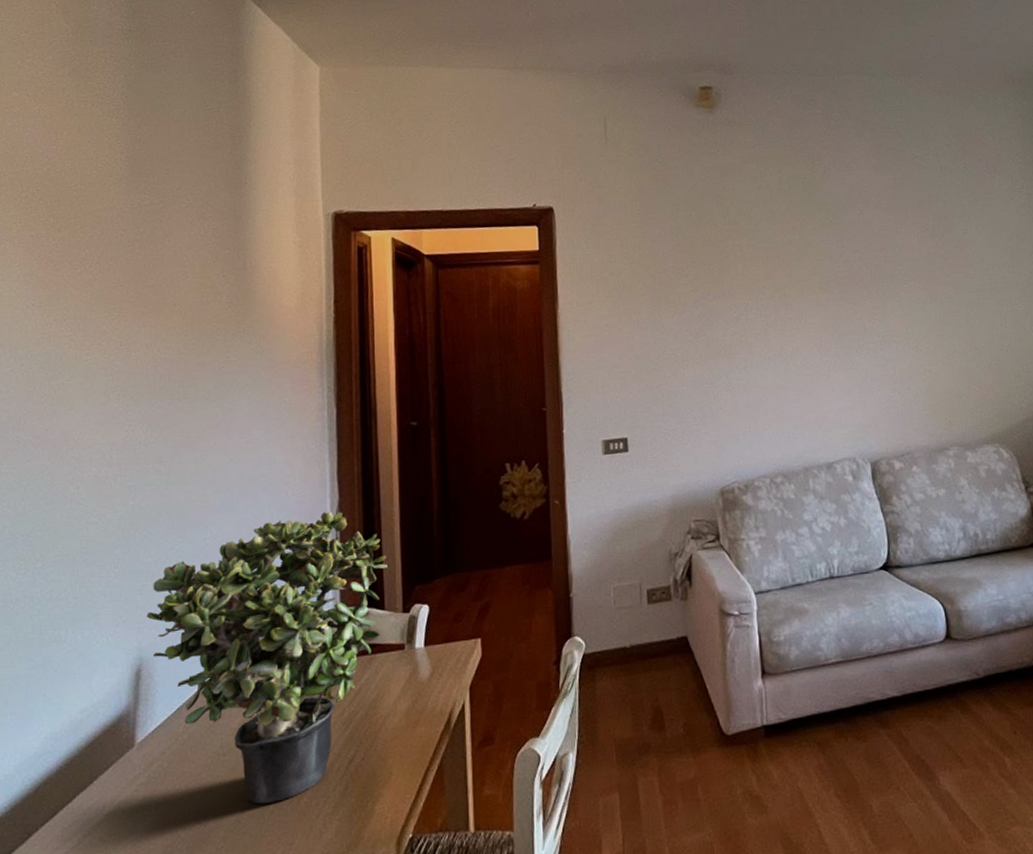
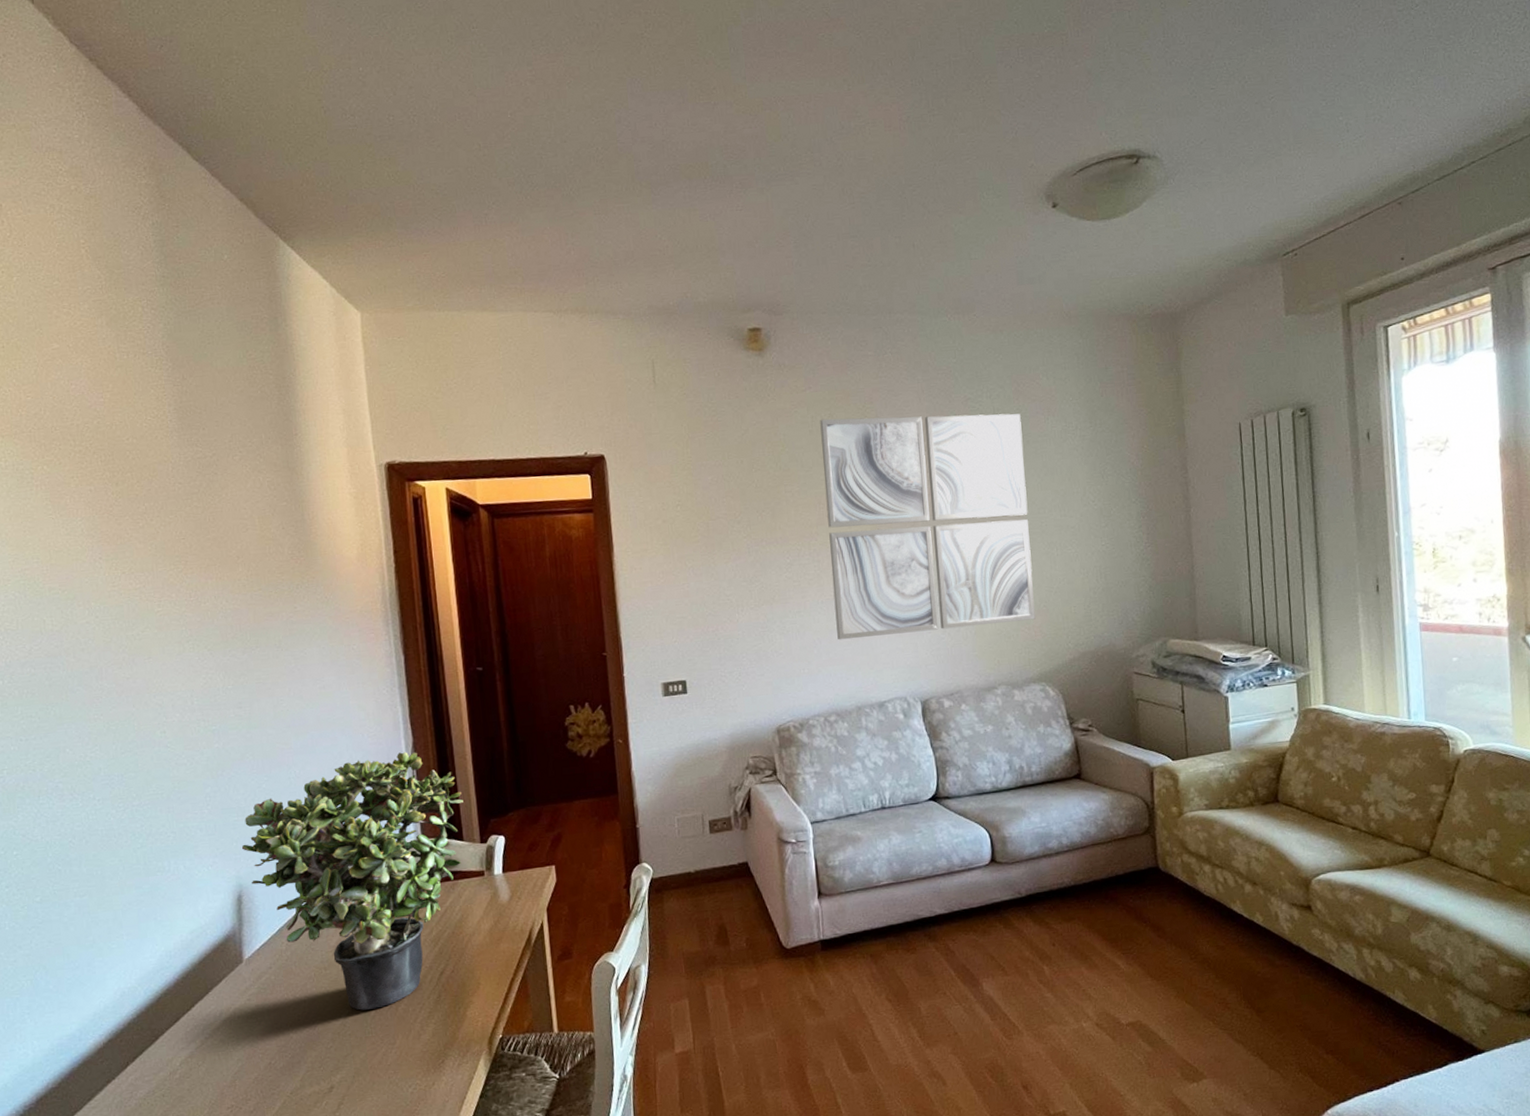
wall art: none [769,171,987,398] -> present [820,413,1036,640]

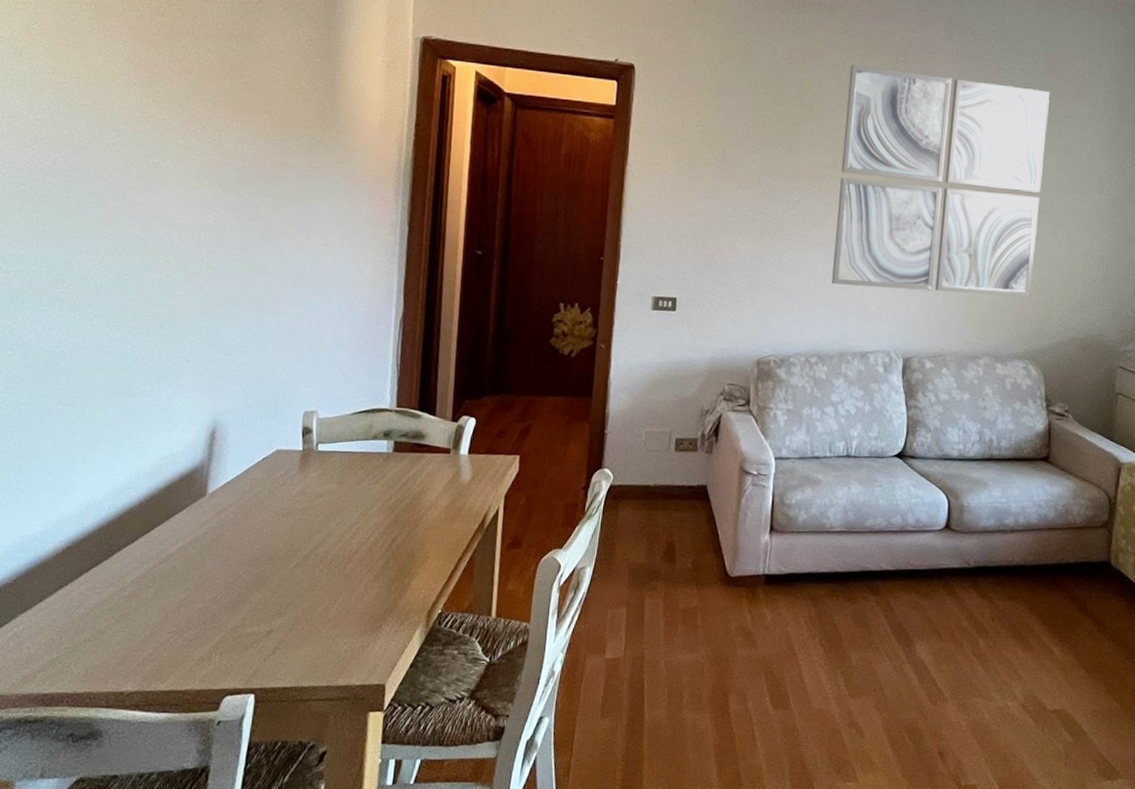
potted plant: present [241,752,463,1010] -> none [223,320,443,563]

